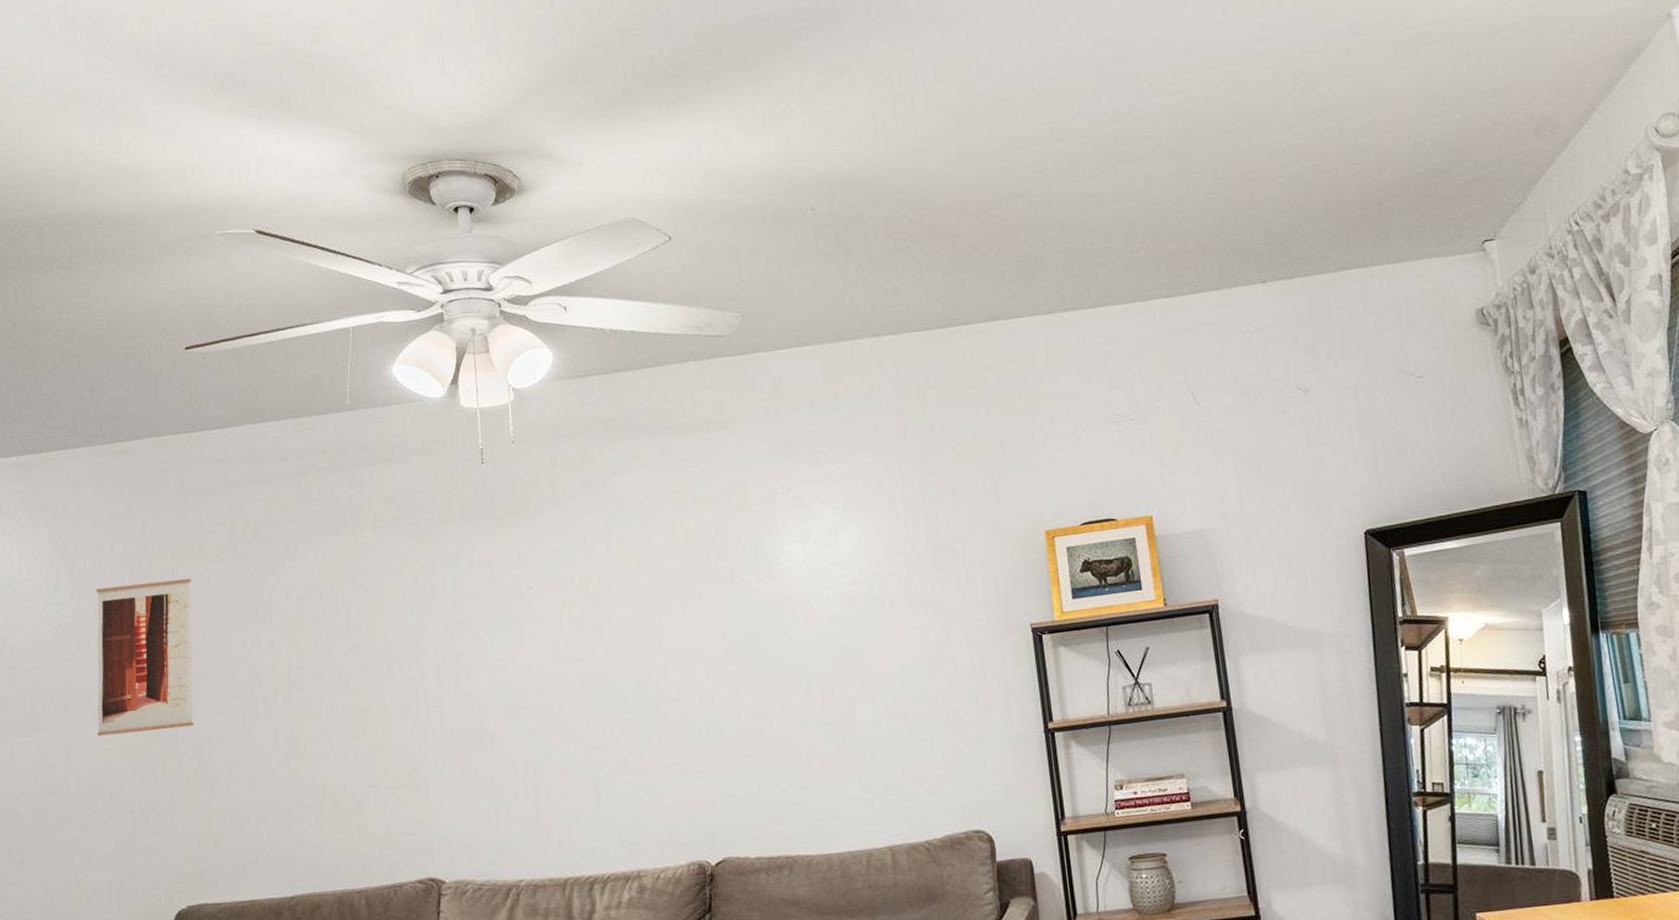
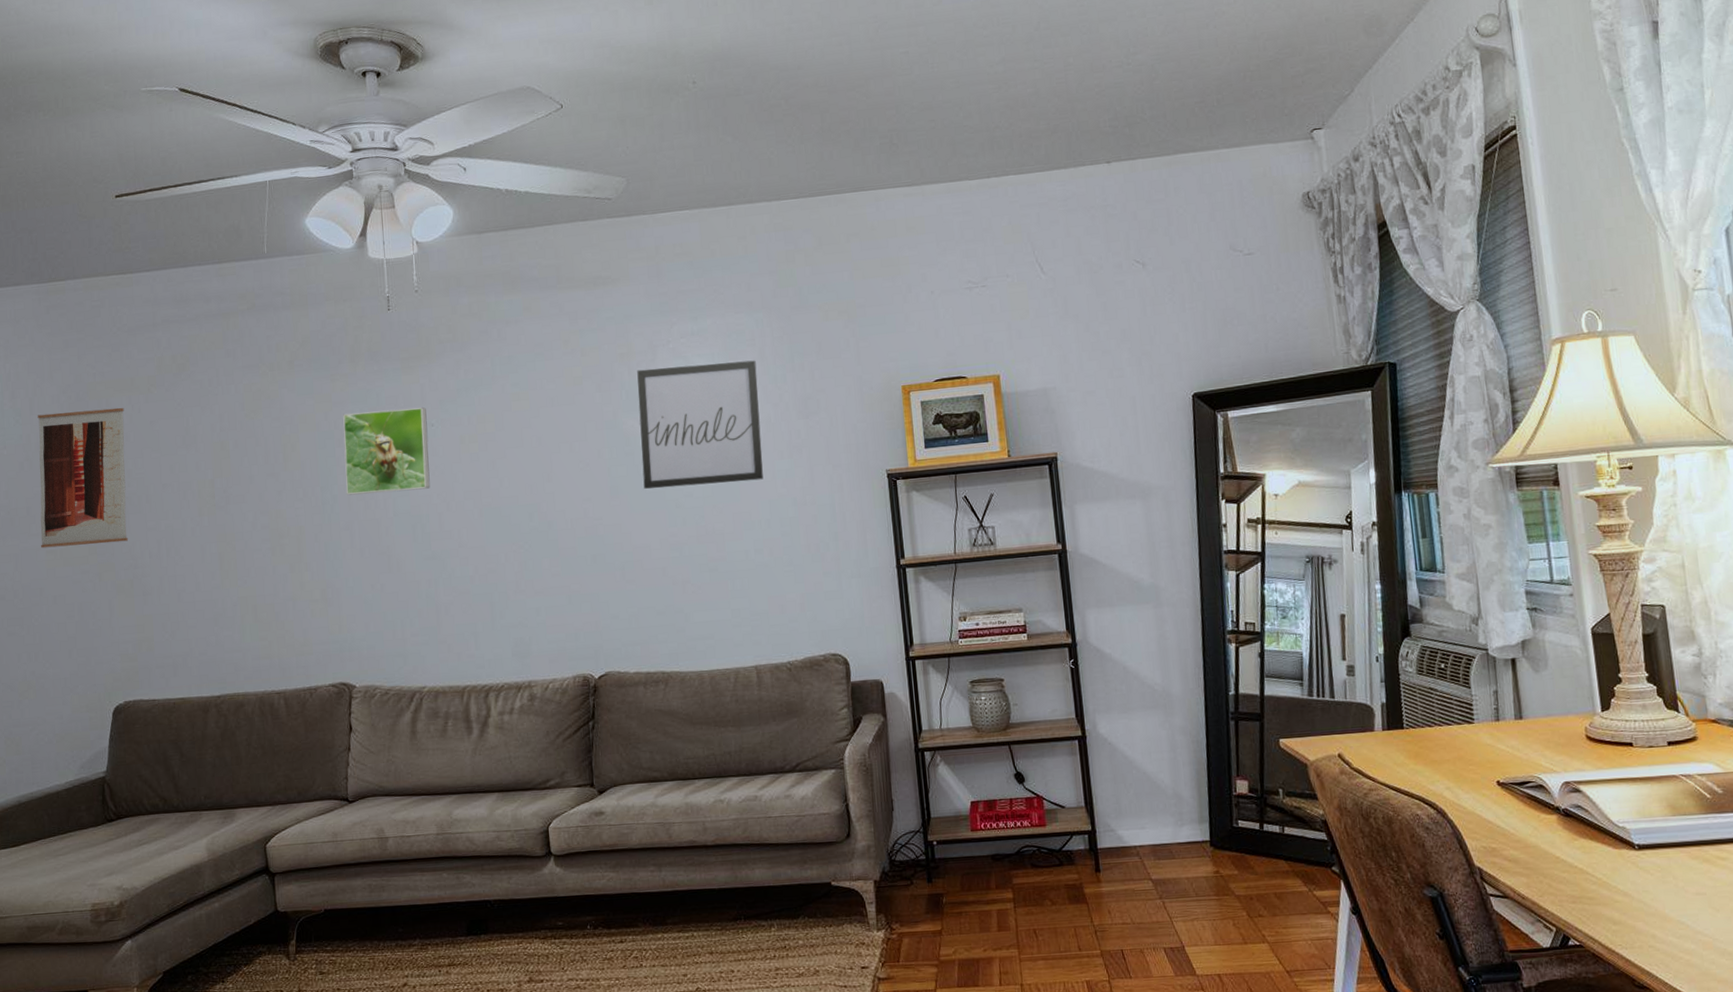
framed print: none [432,568,528,669] -> present [343,407,430,496]
wall art: none [754,507,895,652] -> present [637,360,763,489]

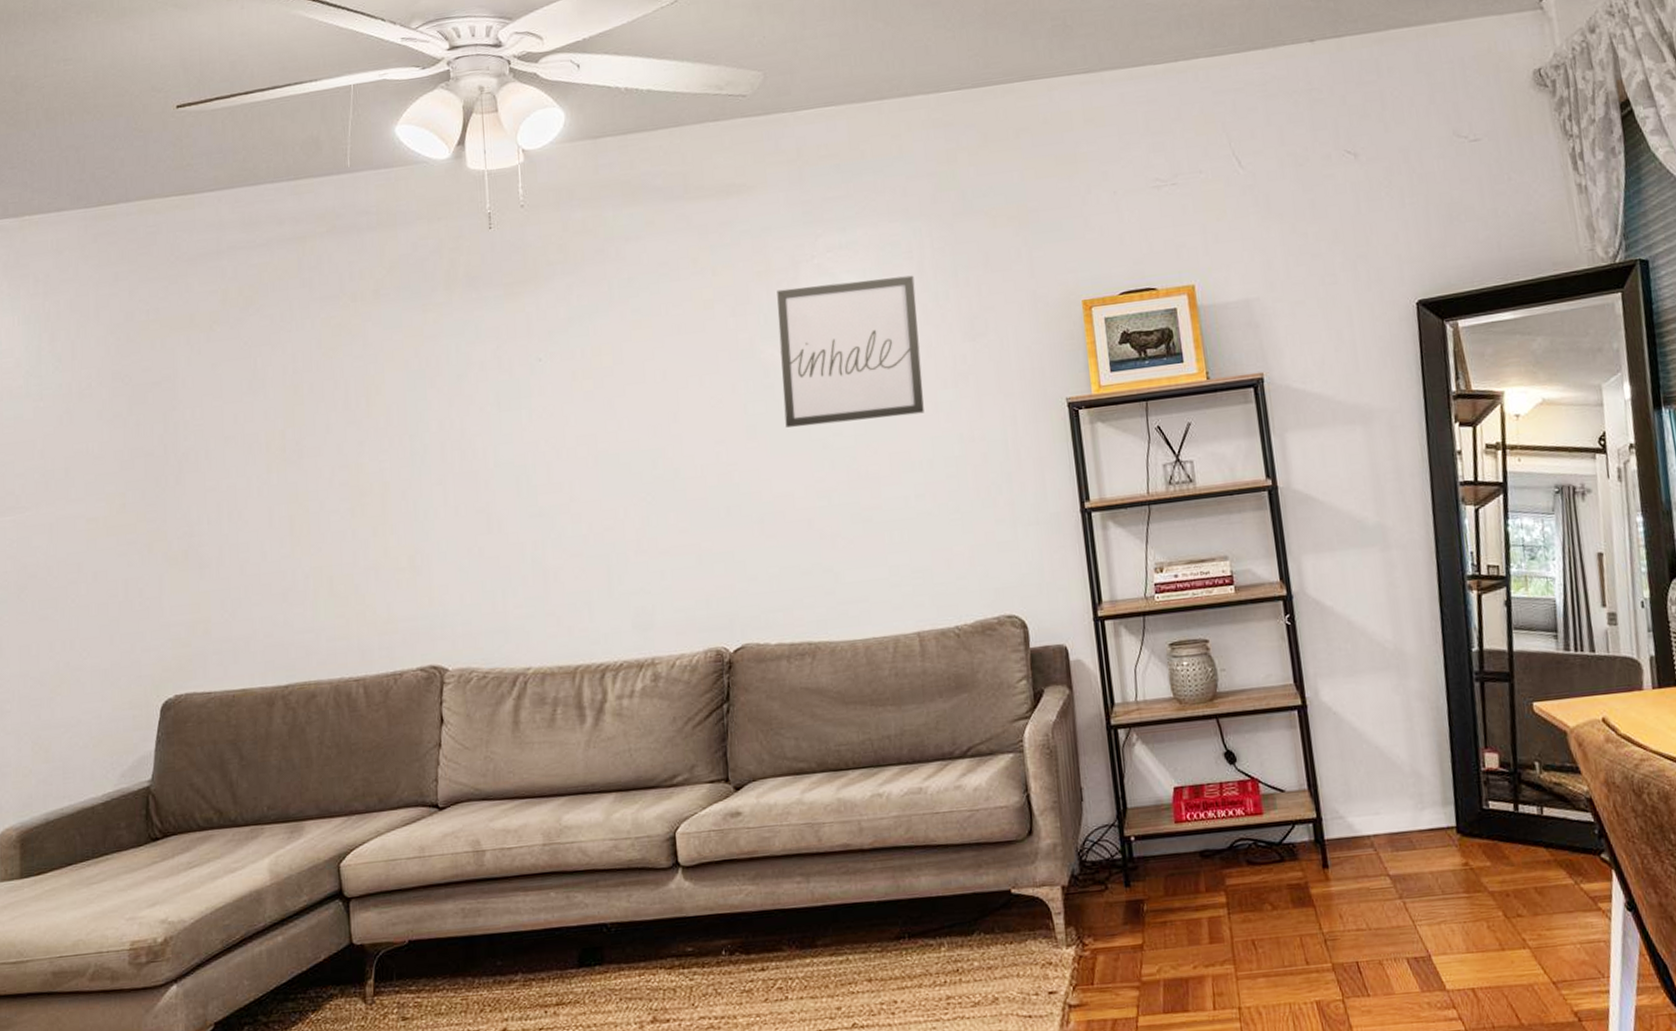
wall art: present [37,407,129,549] -> none [80,348,184,516]
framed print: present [343,407,430,496] -> none [436,339,537,444]

